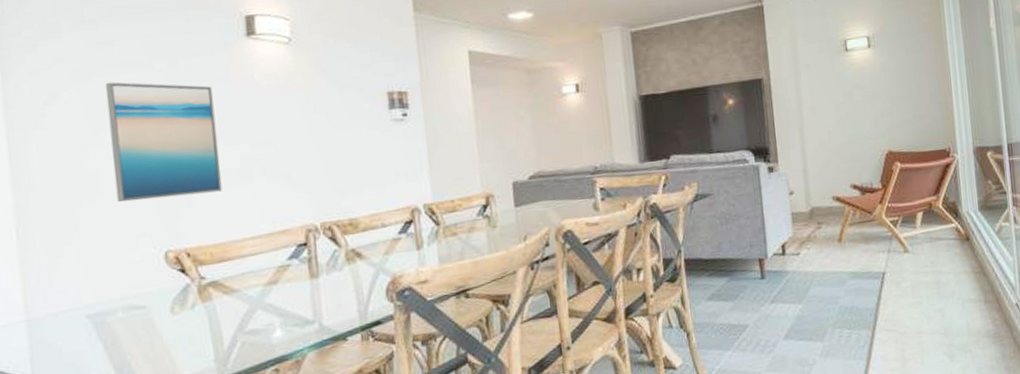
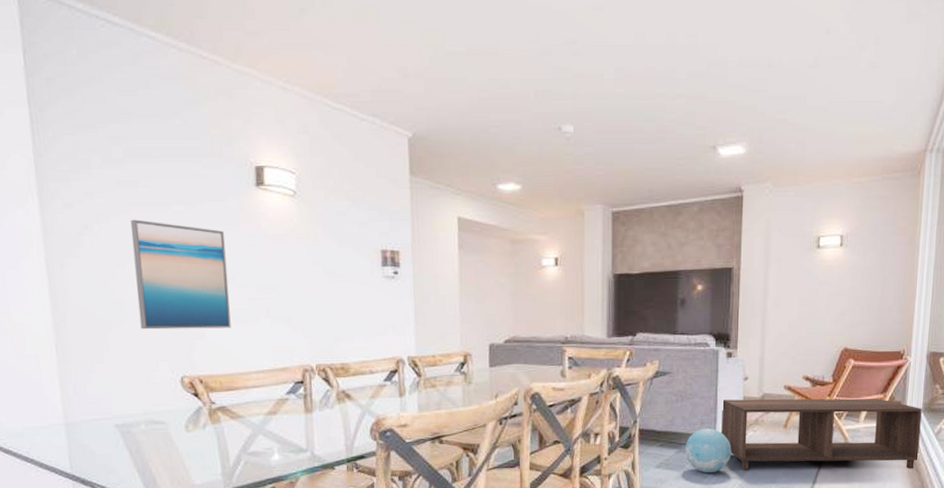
decorative ball: none [736,250,787,301] -> present [685,428,732,474]
coffee table: none [771,200,983,293] -> present [721,398,922,470]

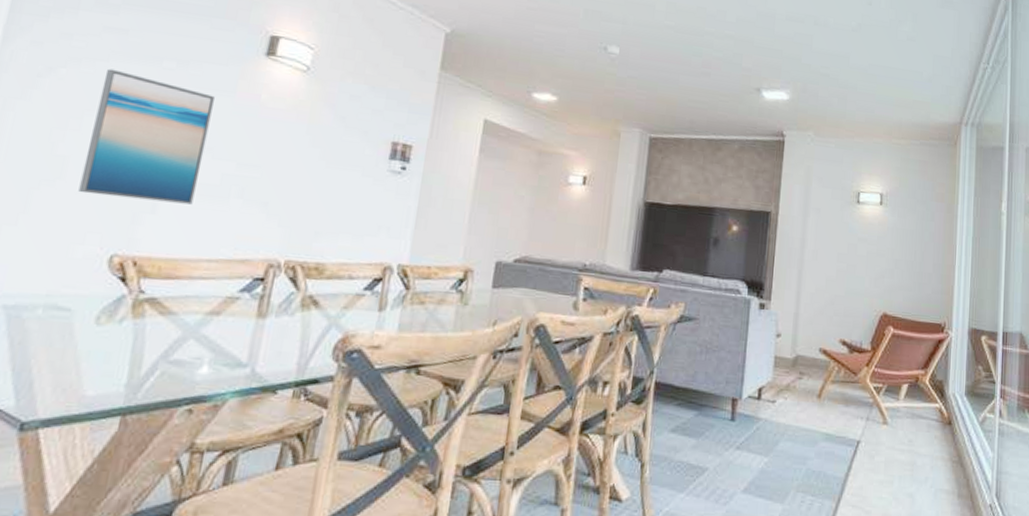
decorative ball: present [685,428,732,474] -> none [705,389,759,446]
coffee table: present [721,398,922,470] -> none [748,357,965,463]

